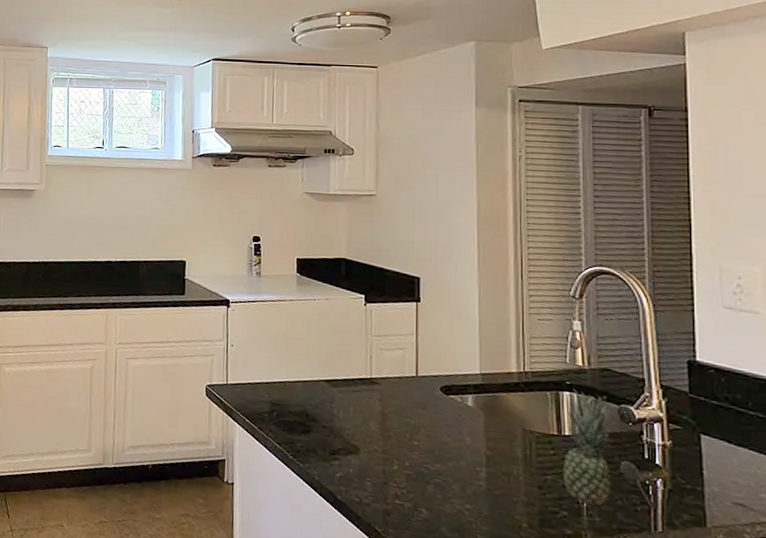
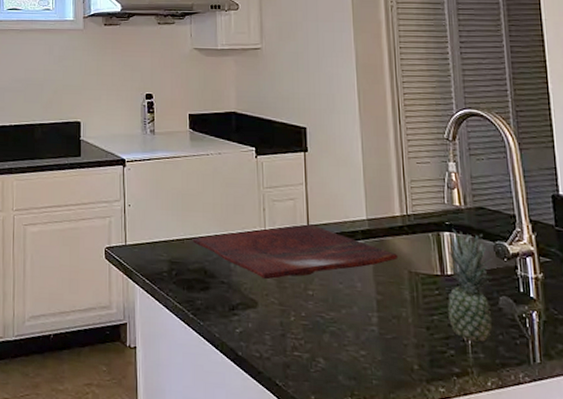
cutting board: none [295,374,512,427] -> present [192,224,399,280]

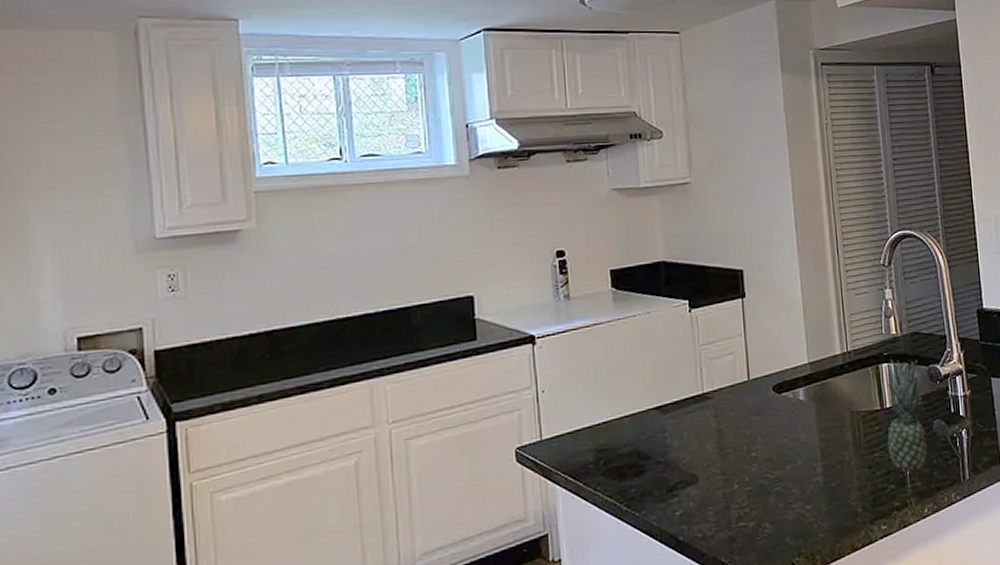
cutting board: present [192,224,399,280] -> none [621,378,840,450]

